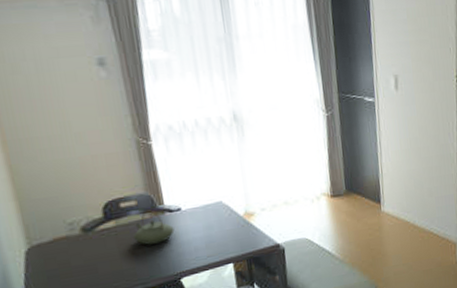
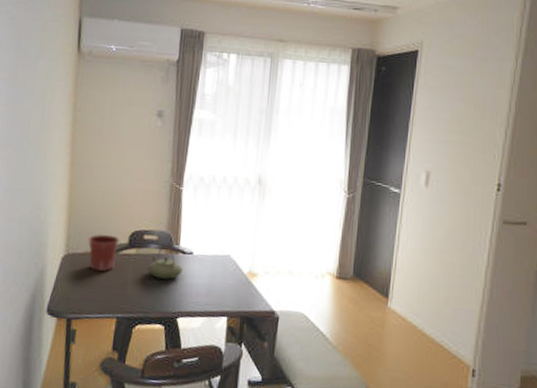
flower pot: none [52,212,94,256] -> present [88,233,120,273]

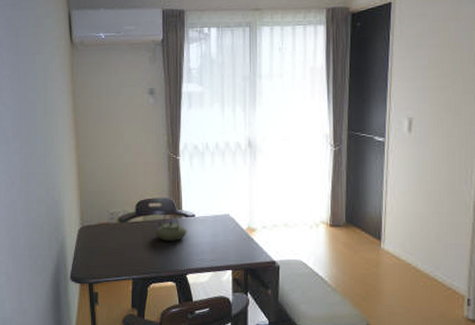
flower pot: present [88,233,120,273] -> none [99,206,127,240]

